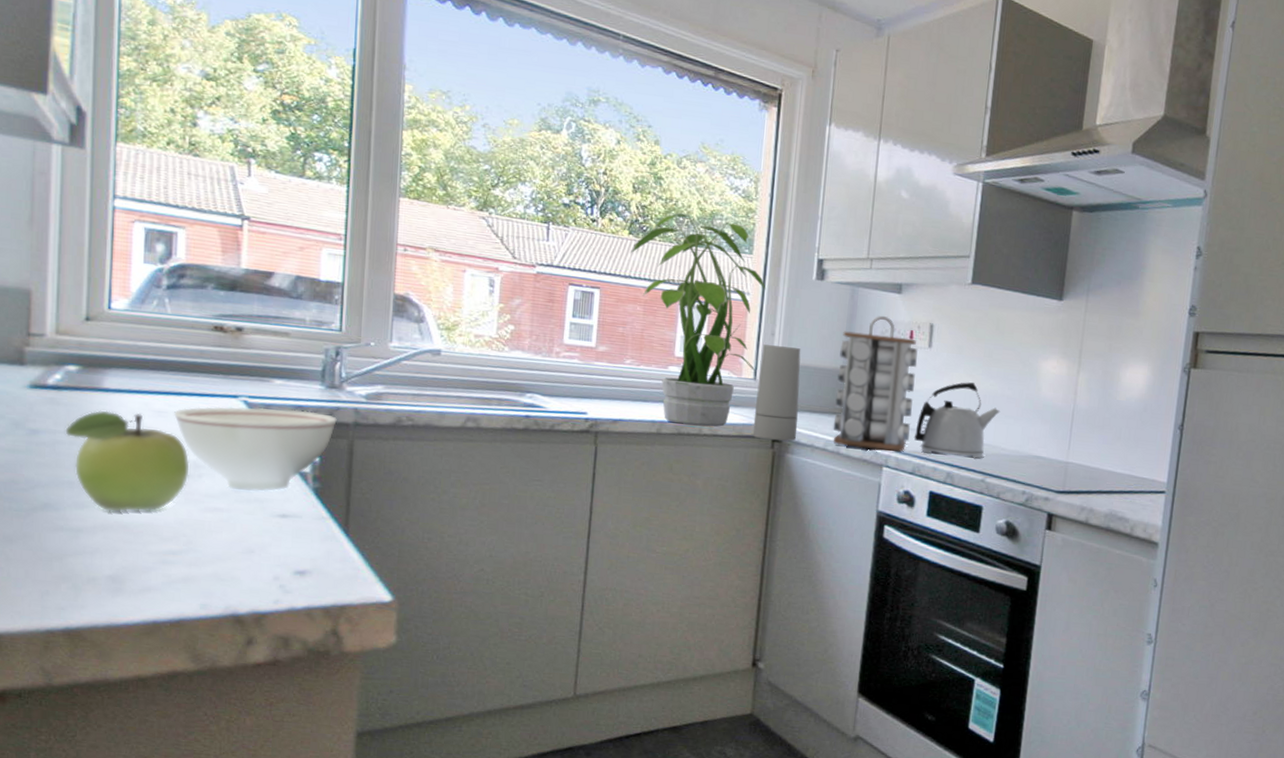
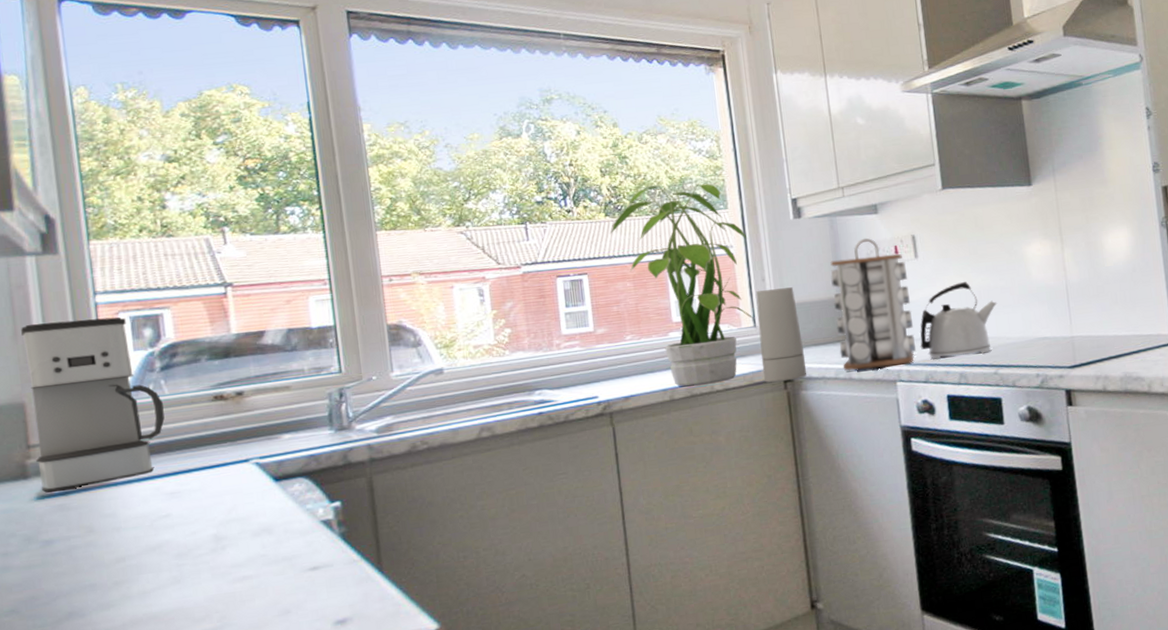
coffee maker: none [34,213,164,388] -> present [21,316,165,492]
fruit: present [65,410,190,512] -> none [79,499,212,606]
bowl: present [174,406,337,492] -> none [187,457,352,554]

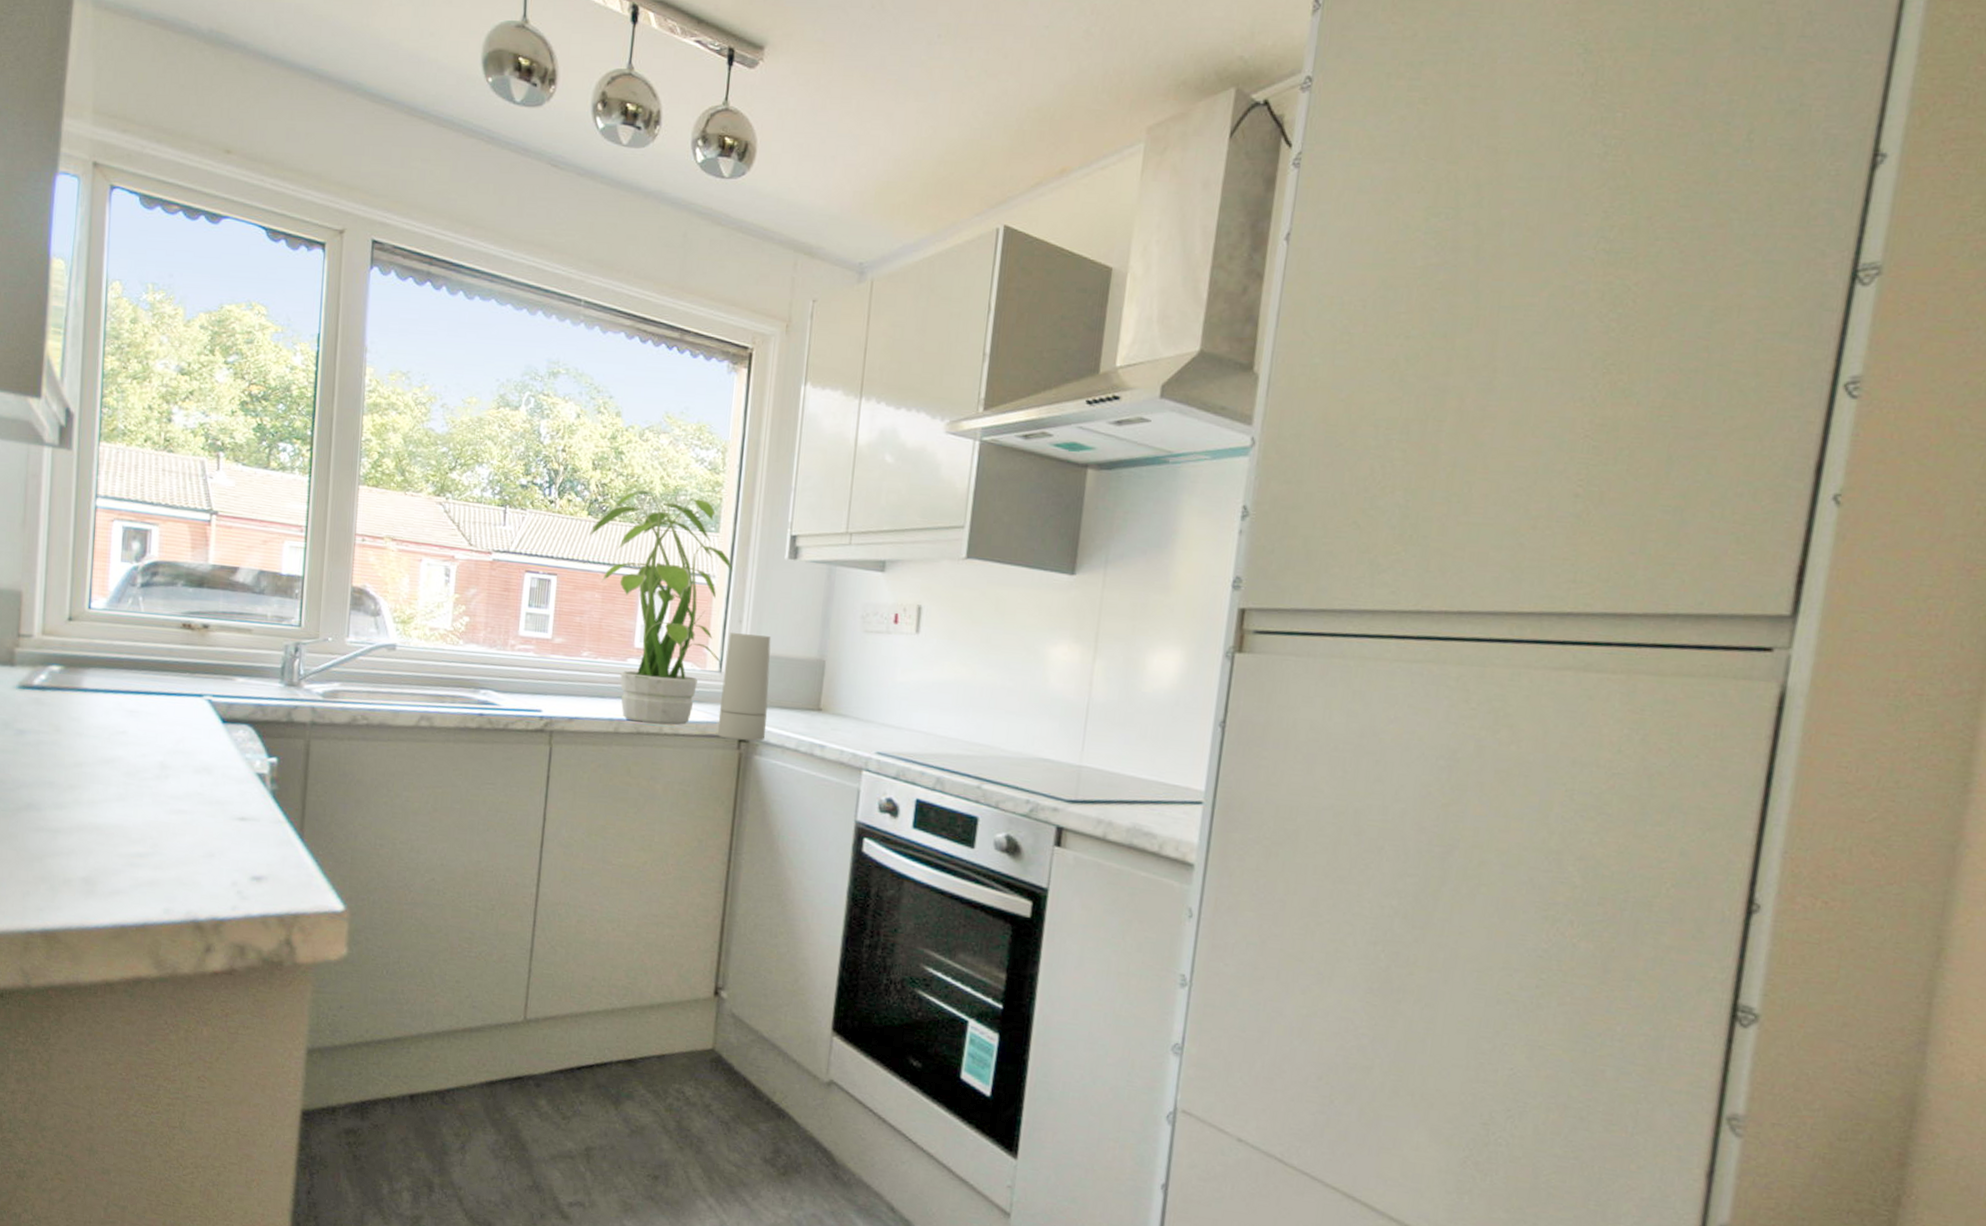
coffee maker: present [21,316,165,492] -> none [23,515,138,688]
spice rack: present [830,237,917,371] -> none [806,597,905,753]
kettle: present [920,282,998,359] -> none [898,672,1000,762]

